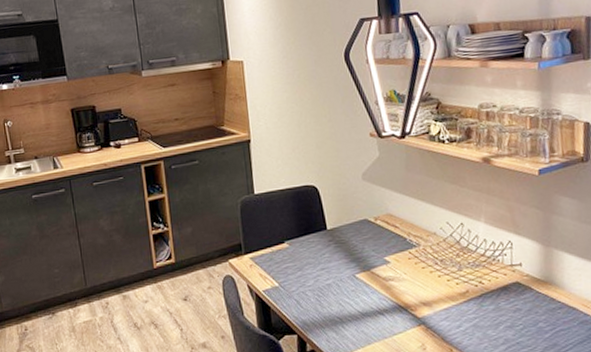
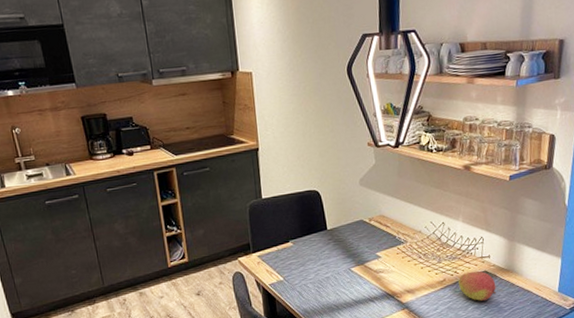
fruit: none [483,281,533,318] -> present [457,271,497,301]

